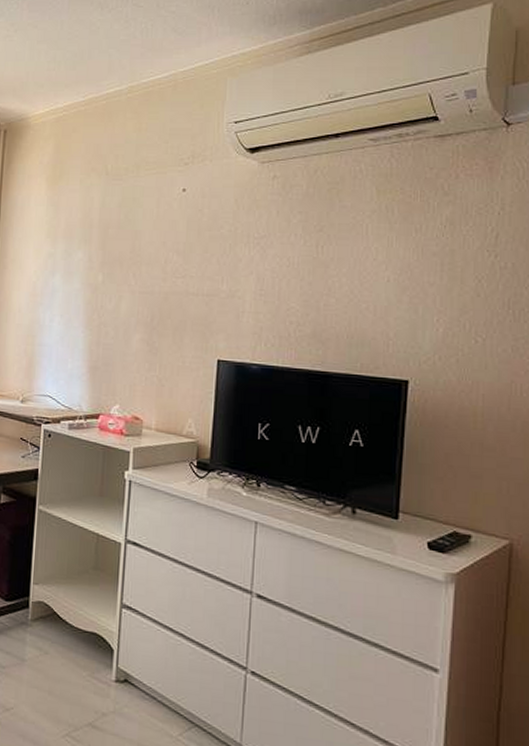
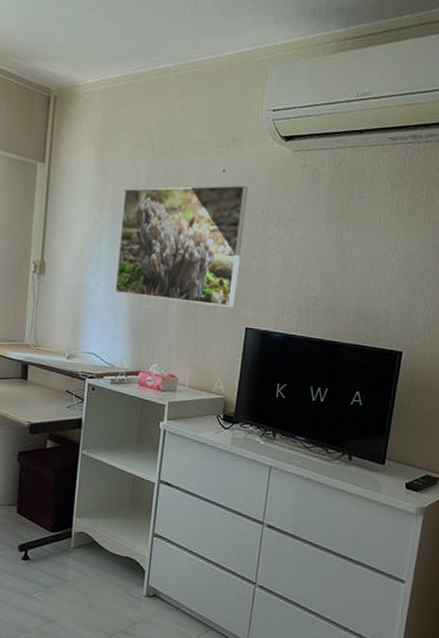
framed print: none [71,204,212,338] -> present [115,185,248,307]

